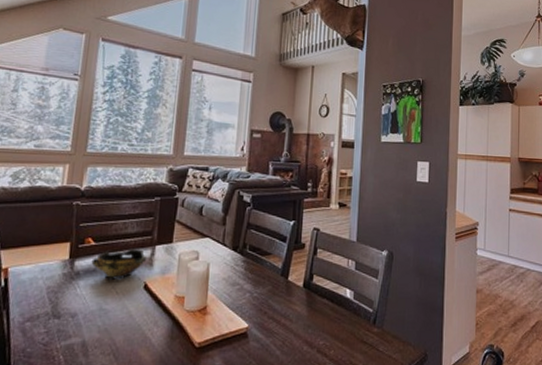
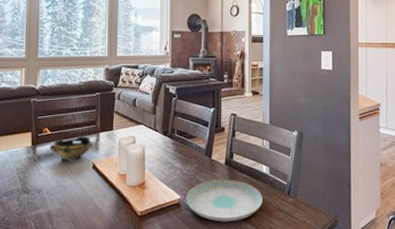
plate: none [254,304,344,356] -> present [186,179,262,222]

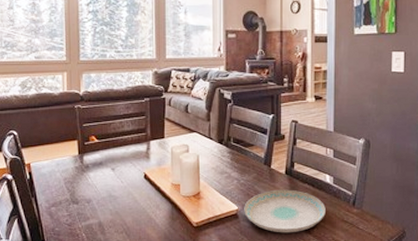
bowl: present [49,136,93,162] -> none [97,144,144,171]

